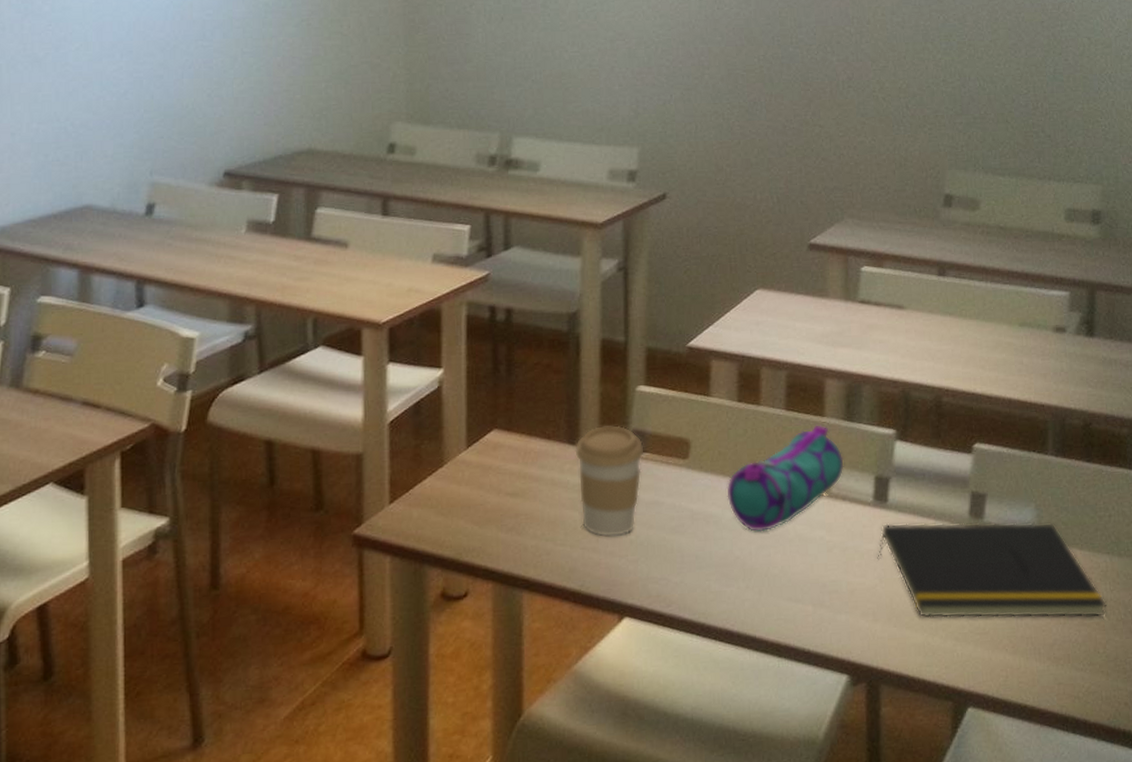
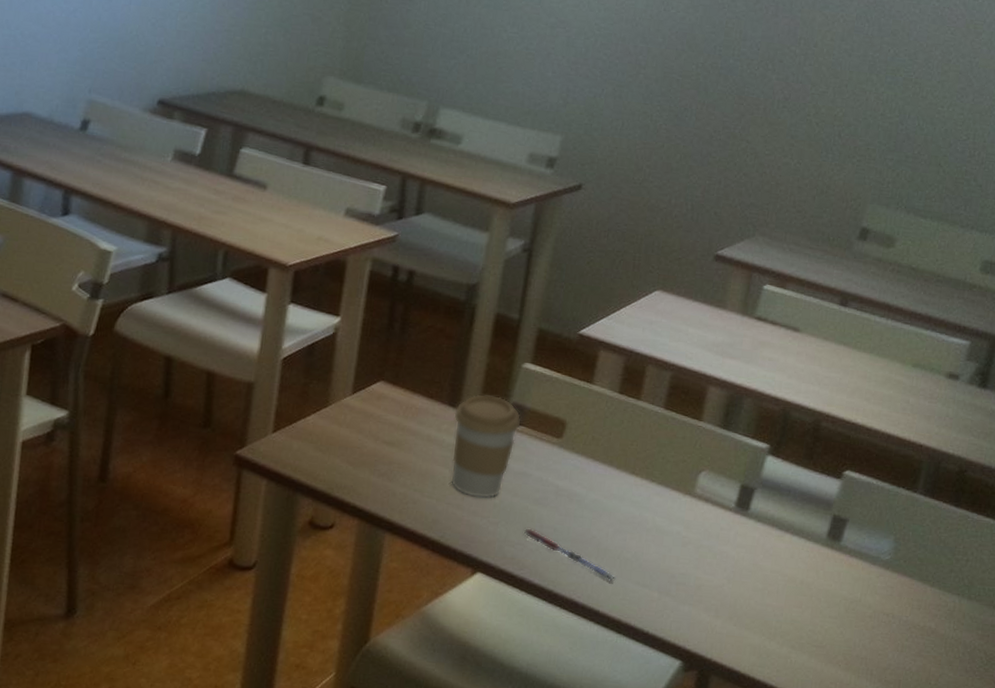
pen: none [665,560,767,602] -> present [523,528,616,581]
pencil case: present [726,424,844,533] -> none [593,427,713,518]
notepad: present [877,522,1107,619] -> none [729,530,947,653]

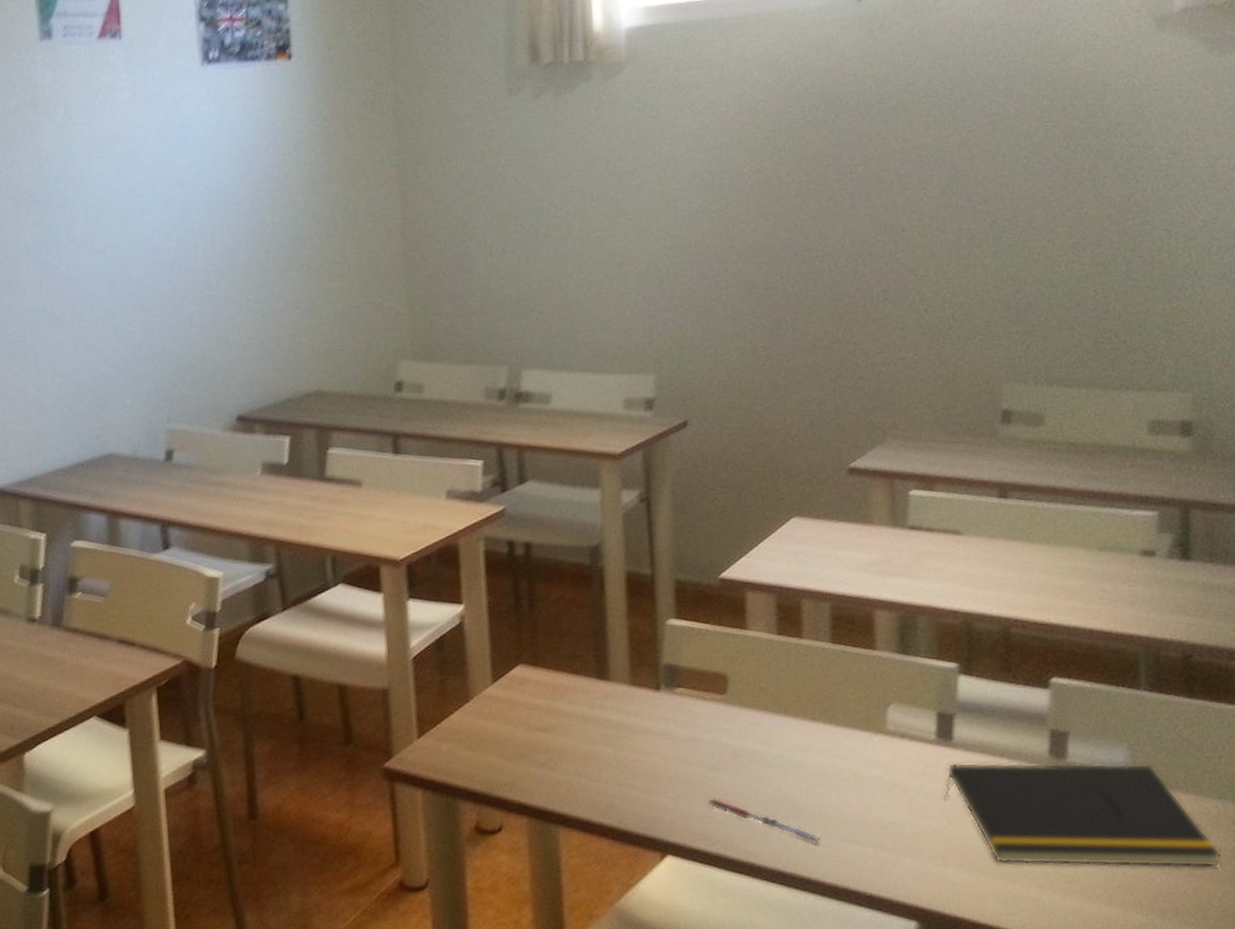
coffee cup: present [452,394,521,498] -> none [604,660,678,773]
notepad: none [729,530,947,653] -> present [944,762,1221,868]

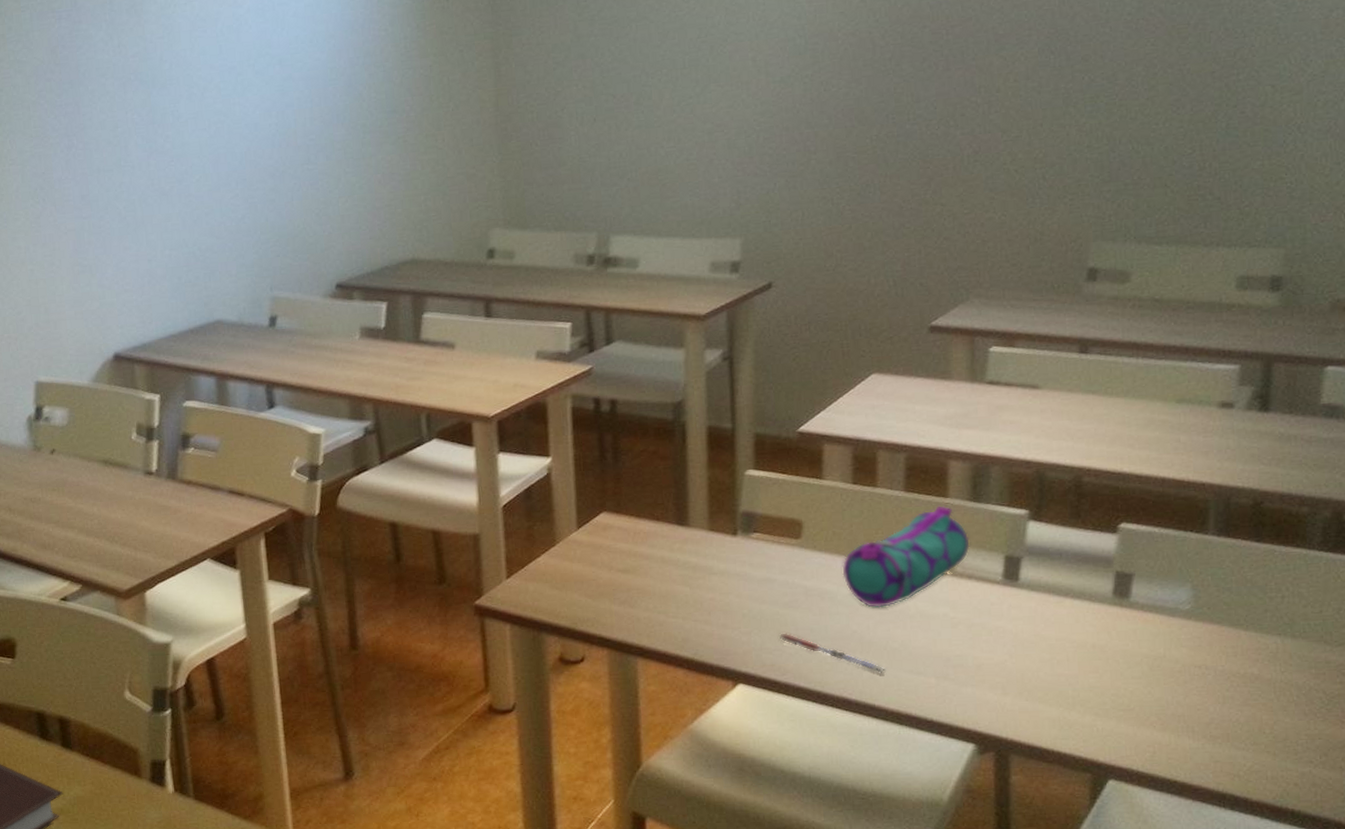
pencil case: none [770,658,901,771] -> present [842,505,970,609]
notepad: present [944,762,1221,868] -> none [1007,601,1276,699]

